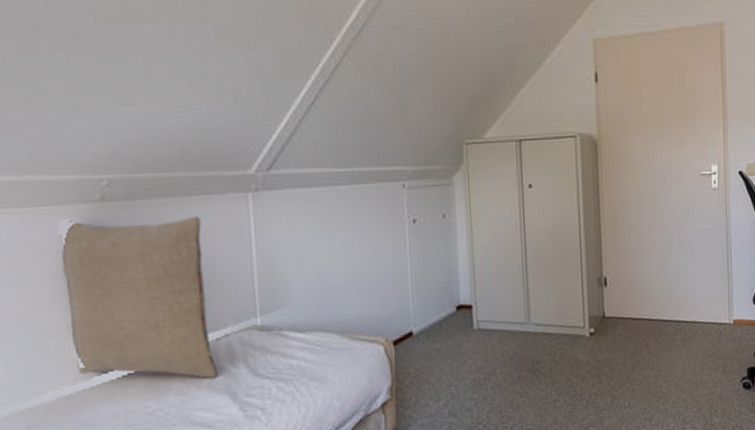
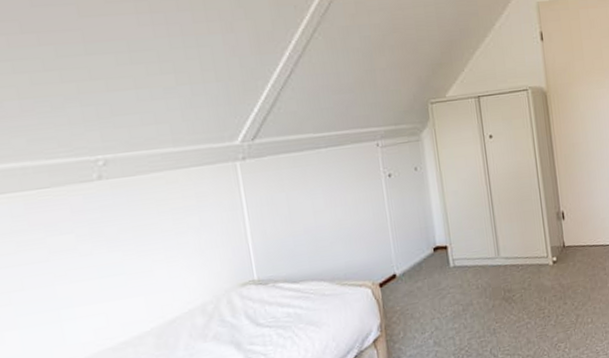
pillow: present [62,216,217,378] -> none [66,186,221,339]

